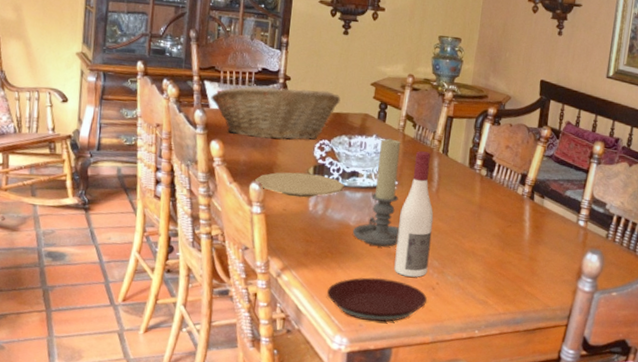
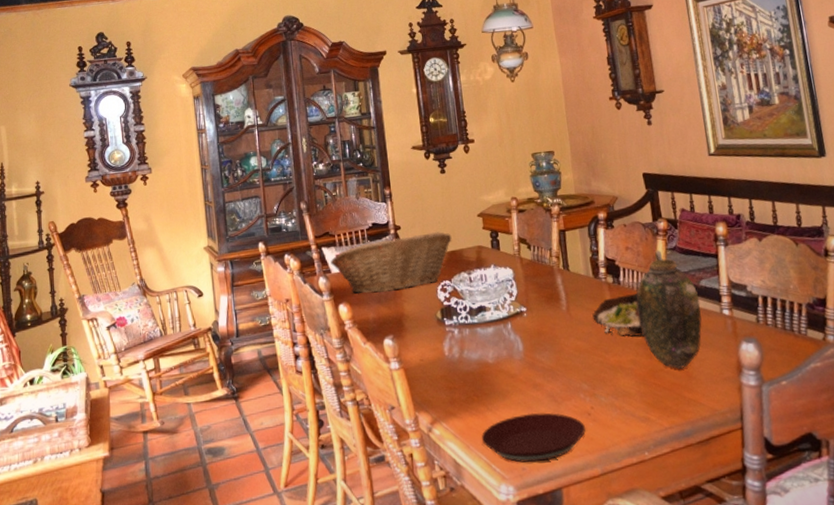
plate: present [255,172,344,198] -> none [387,317,475,345]
candle holder: present [352,138,401,247] -> none [492,265,541,380]
wine bottle: present [394,151,434,277] -> none [535,271,579,407]
salad plate: none [459,189,506,229] -> present [592,294,644,337]
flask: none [499,154,561,265] -> present [636,250,702,369]

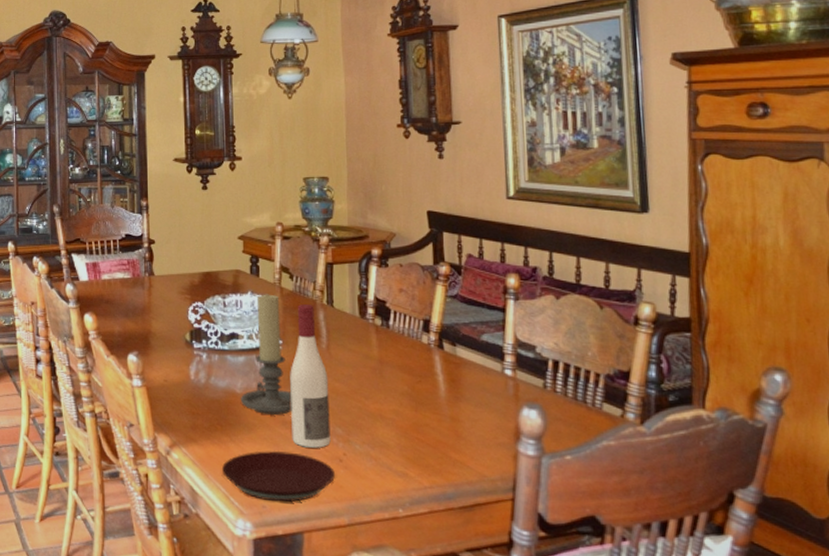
fruit basket: present [330,232,452,294] -> none [79,251,208,306]
candle holder: none [492,265,541,380] -> present [240,294,292,415]
wine bottle: none [535,271,579,407] -> present [290,304,331,448]
salad plate: present [592,294,644,337] -> none [354,340,410,386]
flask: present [636,250,702,369] -> none [405,296,480,426]

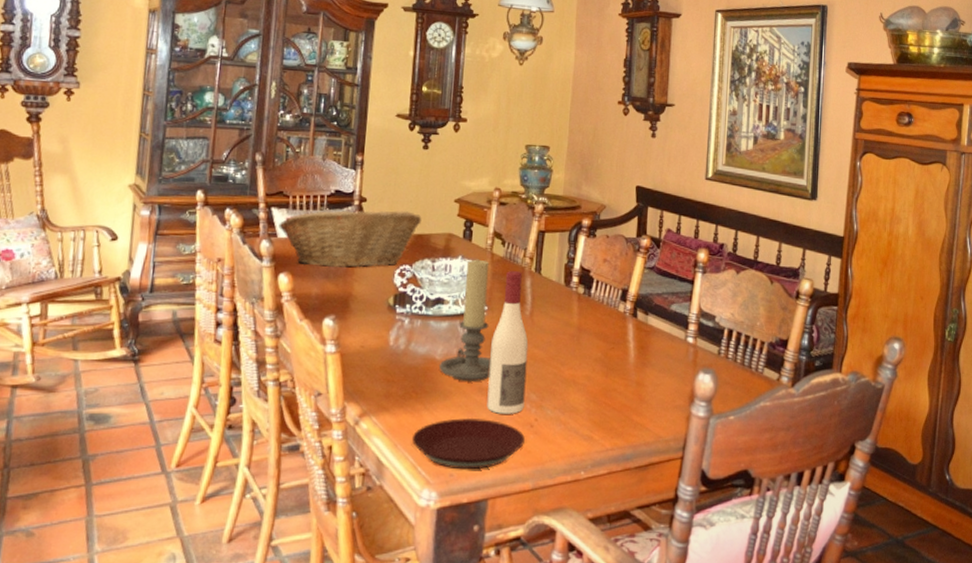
fruit basket: none [79,251,208,306] -> present [278,210,422,268]

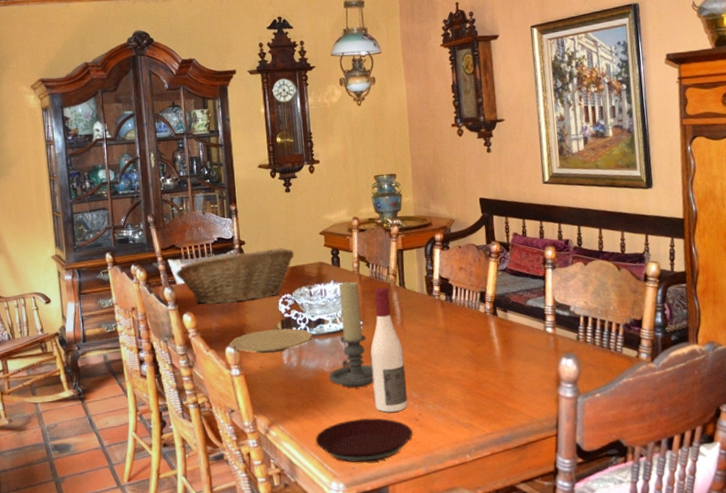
plate: none [329,303,428,332] -> present [229,328,313,354]

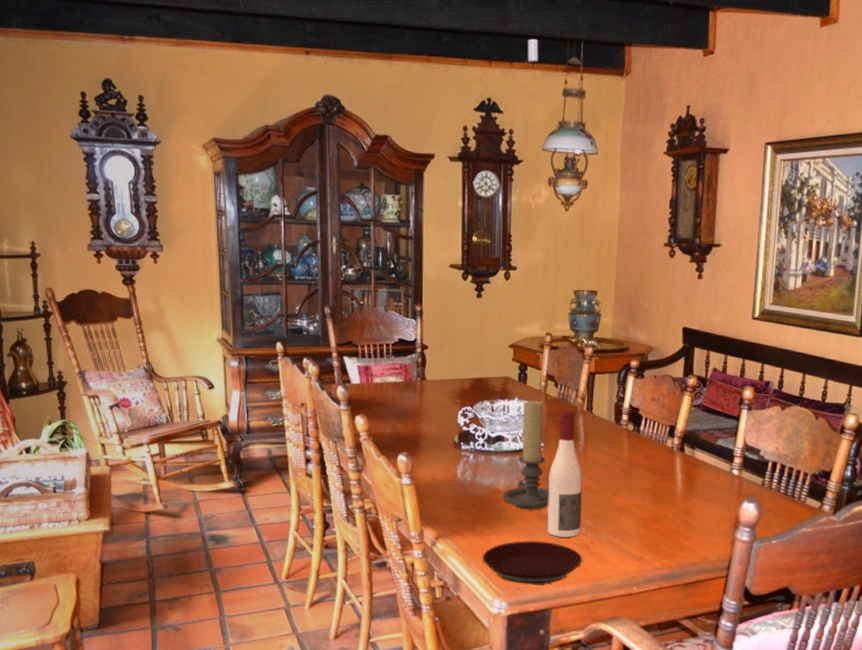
fruit basket: present [176,248,294,304] -> none [351,356,479,410]
plate: present [229,328,313,354] -> none [402,441,490,466]

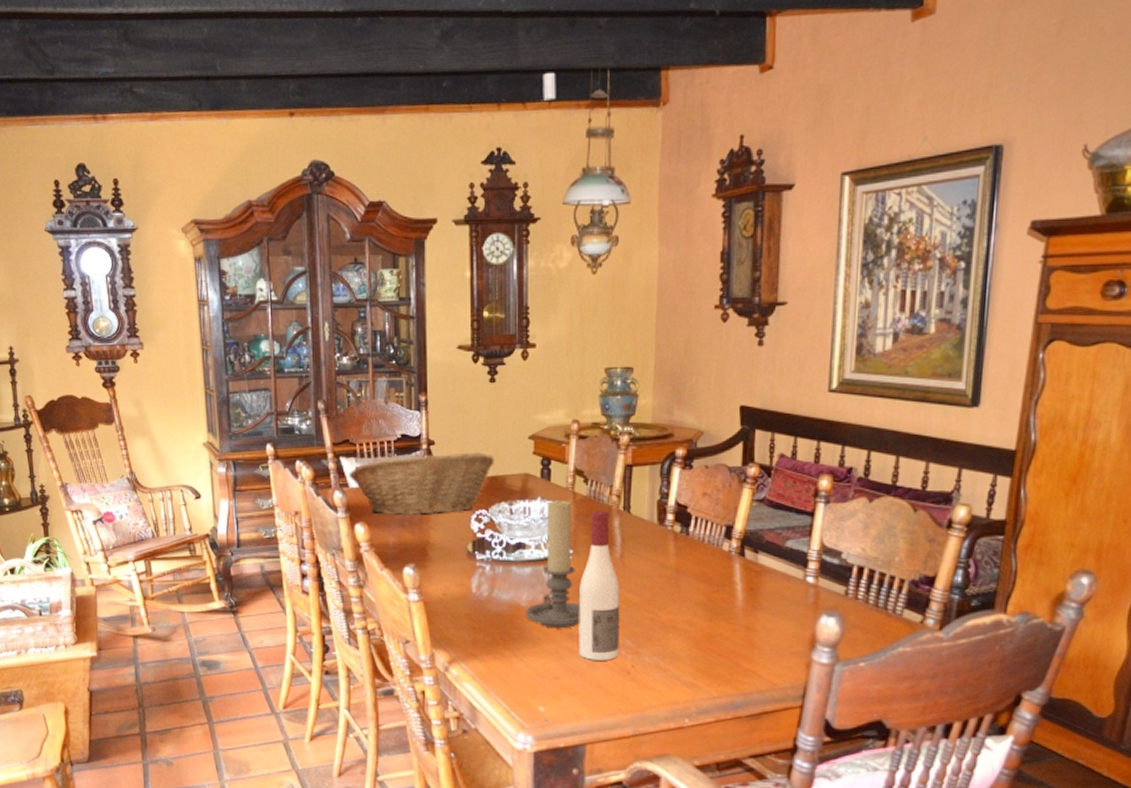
fruit basket: none [351,356,479,410] -> present [349,452,495,515]
plate: present [482,540,582,584] -> none [502,664,621,716]

